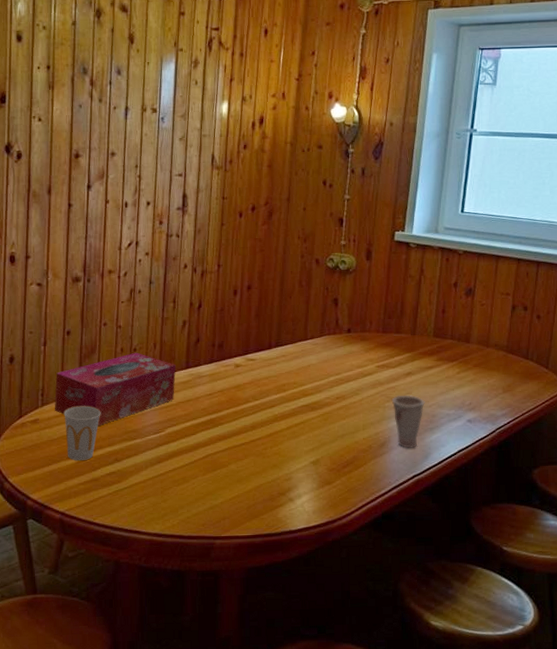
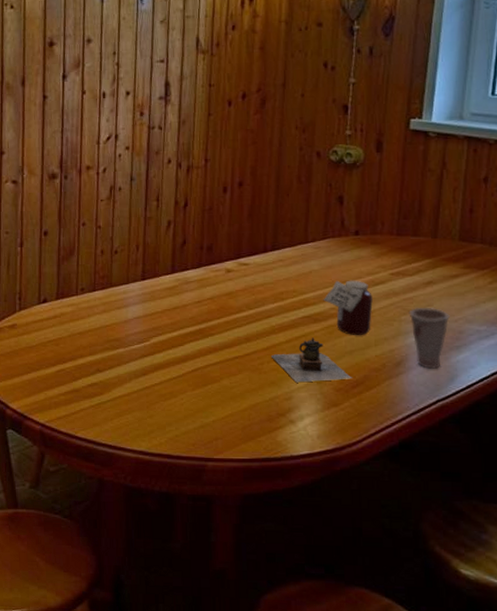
tissue box: present [55,352,177,426] -> none [32,254,161,333]
cup: present [64,406,101,461] -> none [42,311,81,370]
teapot: none [273,424,343,465] -> present [270,338,352,383]
jar: none [319,372,362,422] -> present [323,280,373,336]

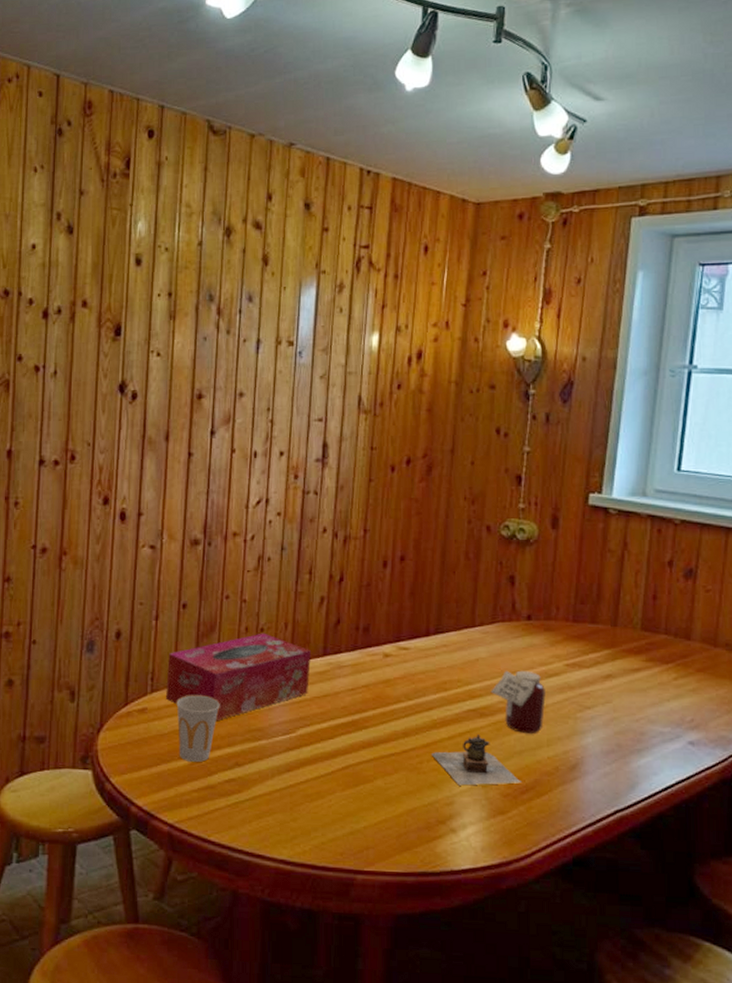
tissue box: none [32,254,161,333] -> present [166,633,312,720]
cup: none [42,311,81,370] -> present [176,695,220,763]
cup: present [409,307,450,369] -> none [585,703,630,774]

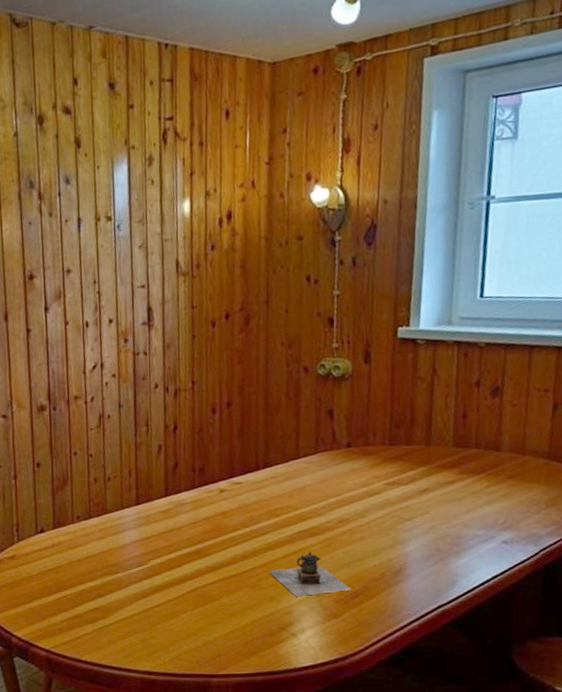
tissue box: present [166,633,312,720] -> none [29,481,155,560]
cup: present [176,695,220,763] -> none [40,540,79,597]
jar: present [490,670,546,735] -> none [318,492,369,548]

